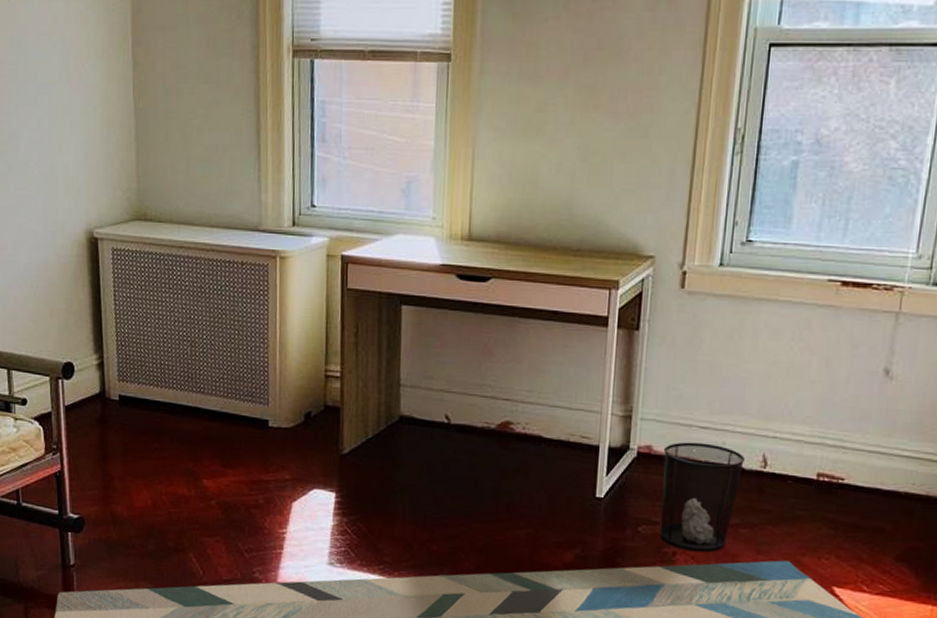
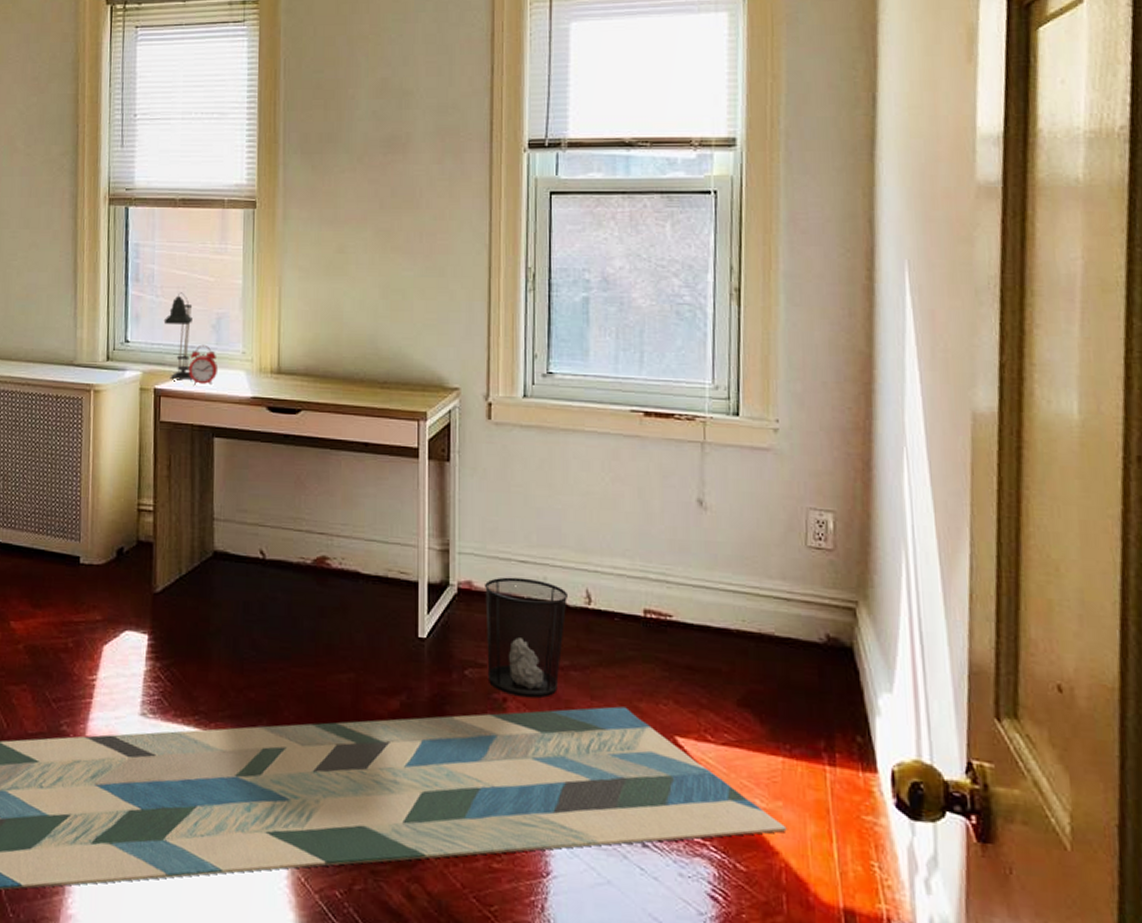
desk lamp: none [351,154,382,247] -> present [163,292,193,381]
alarm clock: none [376,209,408,254] -> present [188,344,219,387]

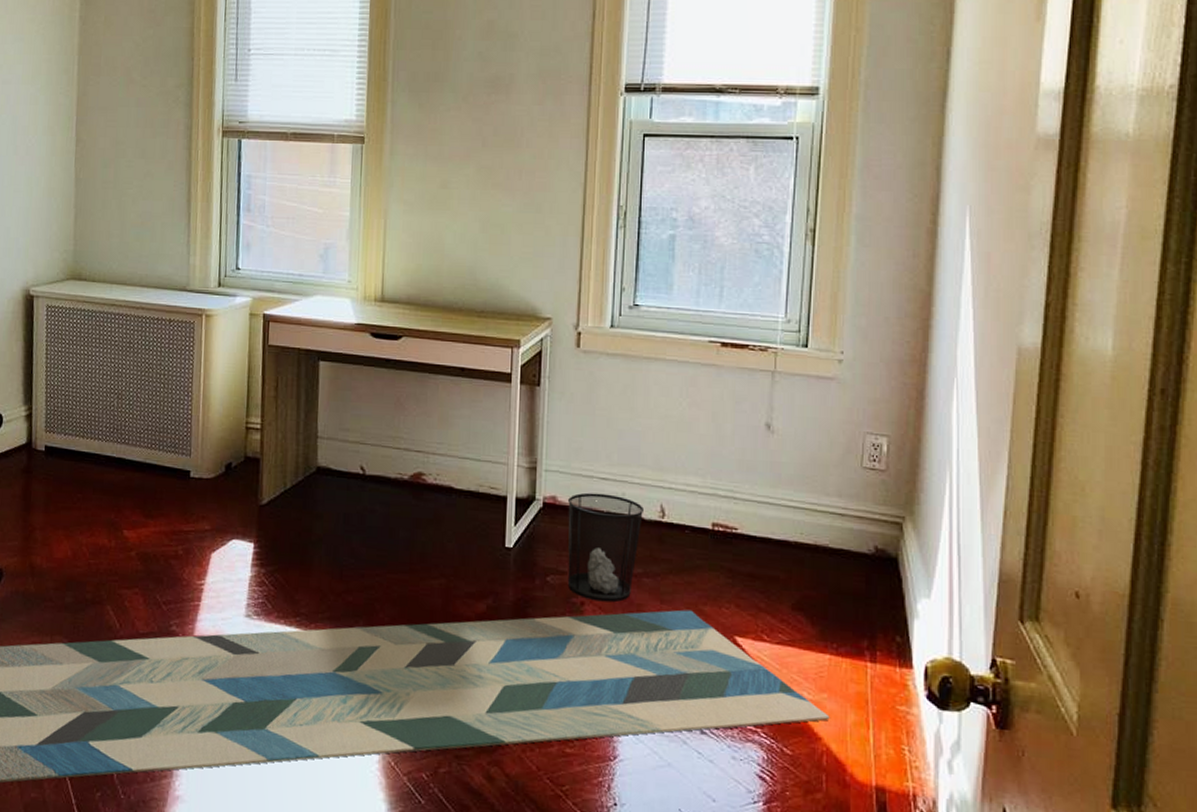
desk lamp: present [163,292,193,381] -> none [273,223,302,307]
alarm clock: present [188,344,219,387] -> none [296,273,325,313]

